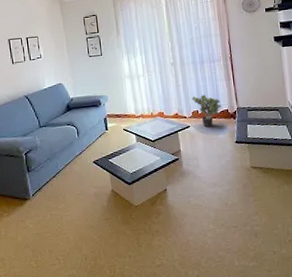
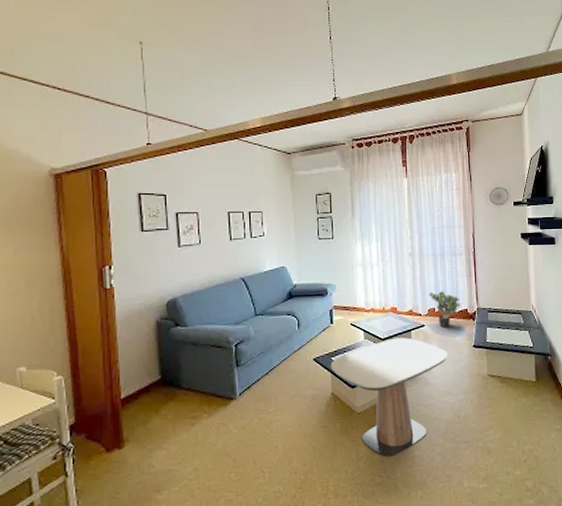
side table: none [108,138,213,243] -> present [330,337,448,457]

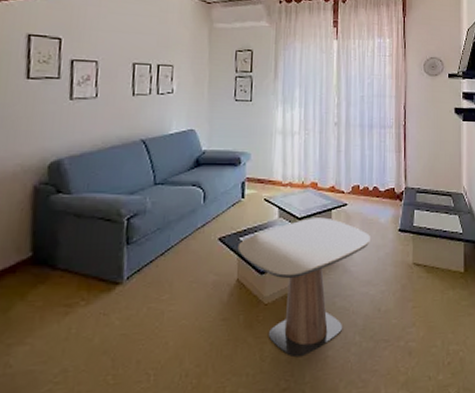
potted plant: present [429,291,460,328] -> none [353,166,387,208]

